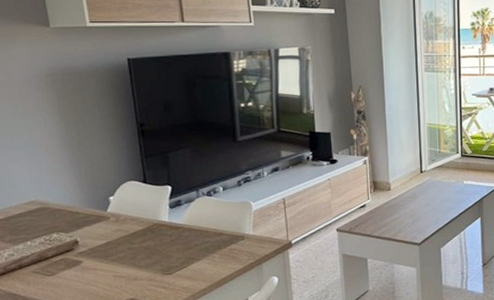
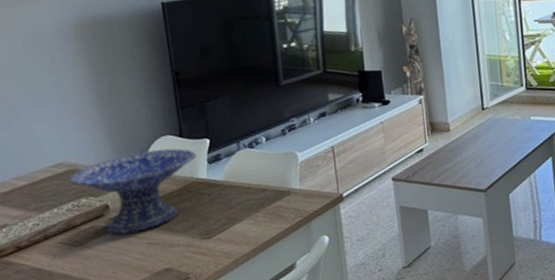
decorative bowl: none [42,192,159,267] -> present [70,148,196,235]

